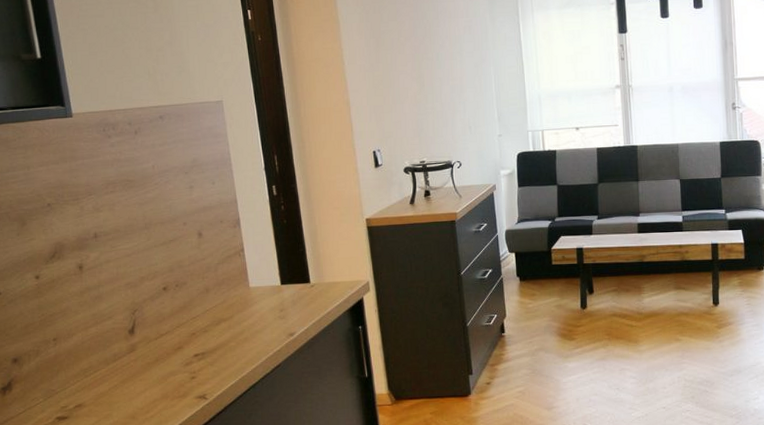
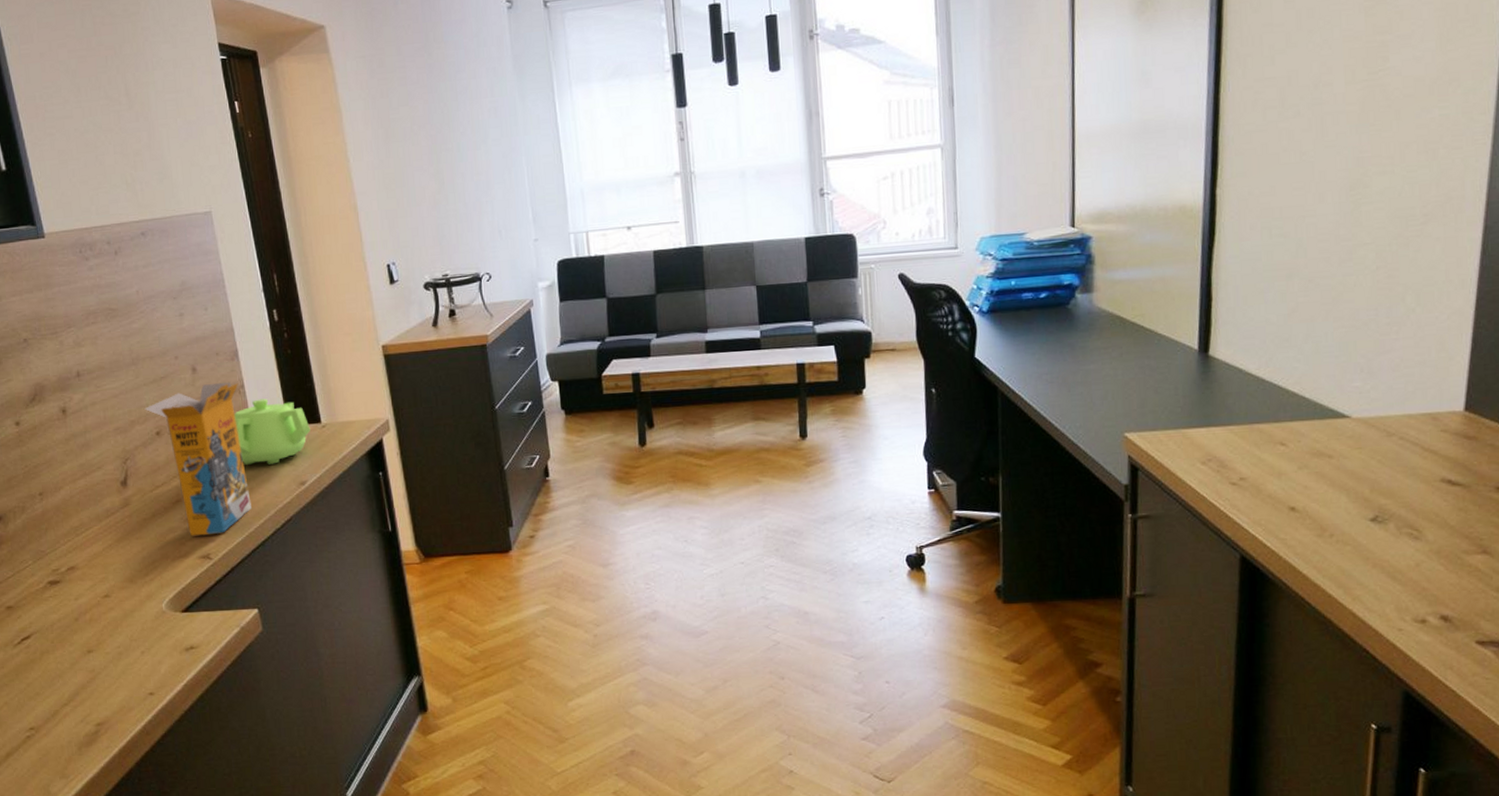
cereal box: none [154,246,245,379] -> present [144,382,252,536]
teapot: none [234,261,301,318] -> present [234,398,311,465]

